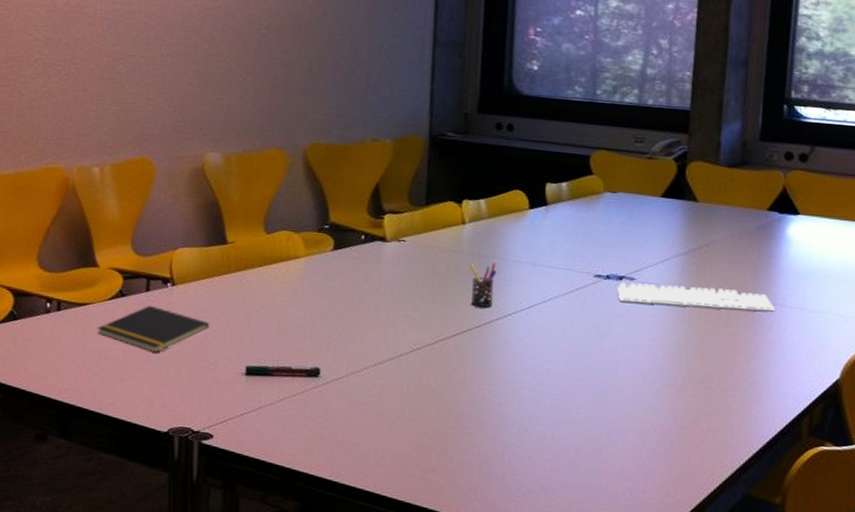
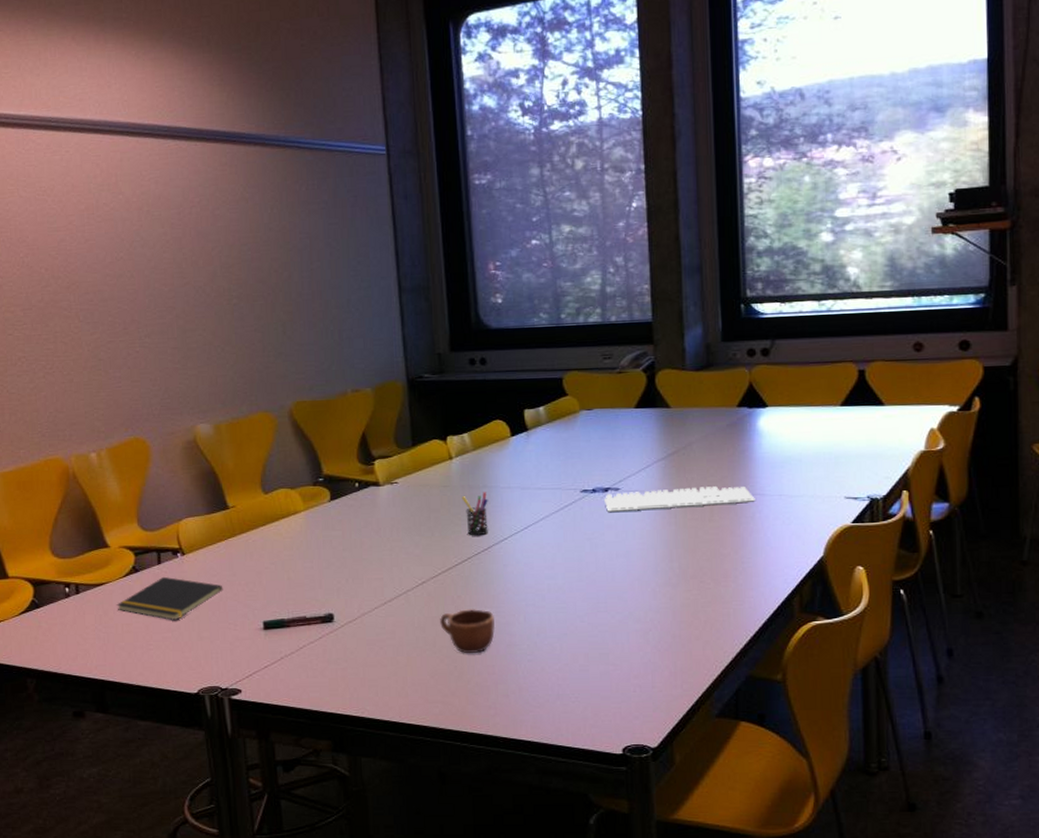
mug: none [430,382,487,432] -> present [440,609,496,654]

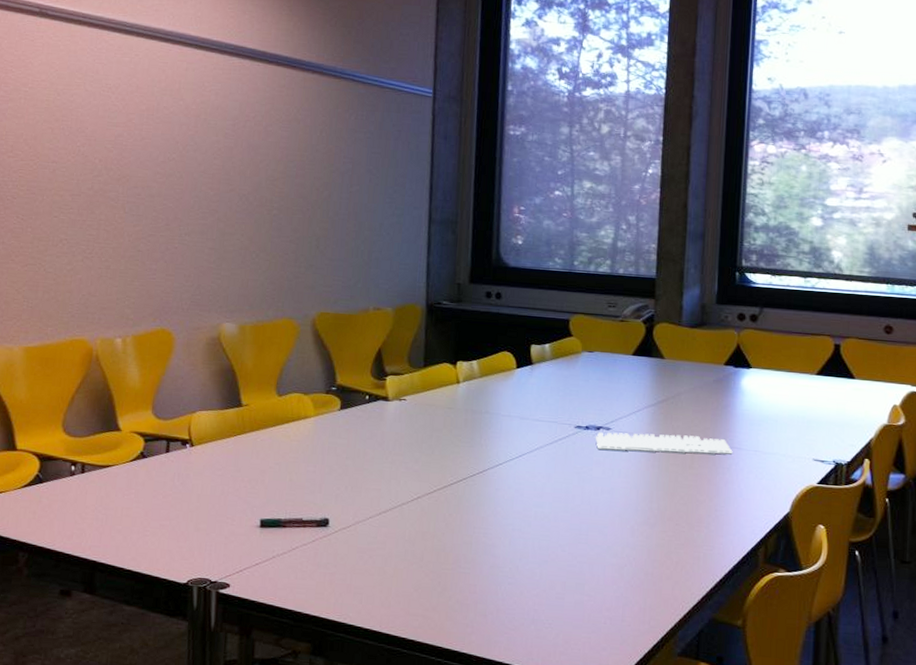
notepad: present [116,576,223,620] -> none [119,465,226,509]
mug: present [440,609,496,654] -> none [429,527,482,572]
pen holder: present [461,492,488,536] -> none [464,417,488,459]

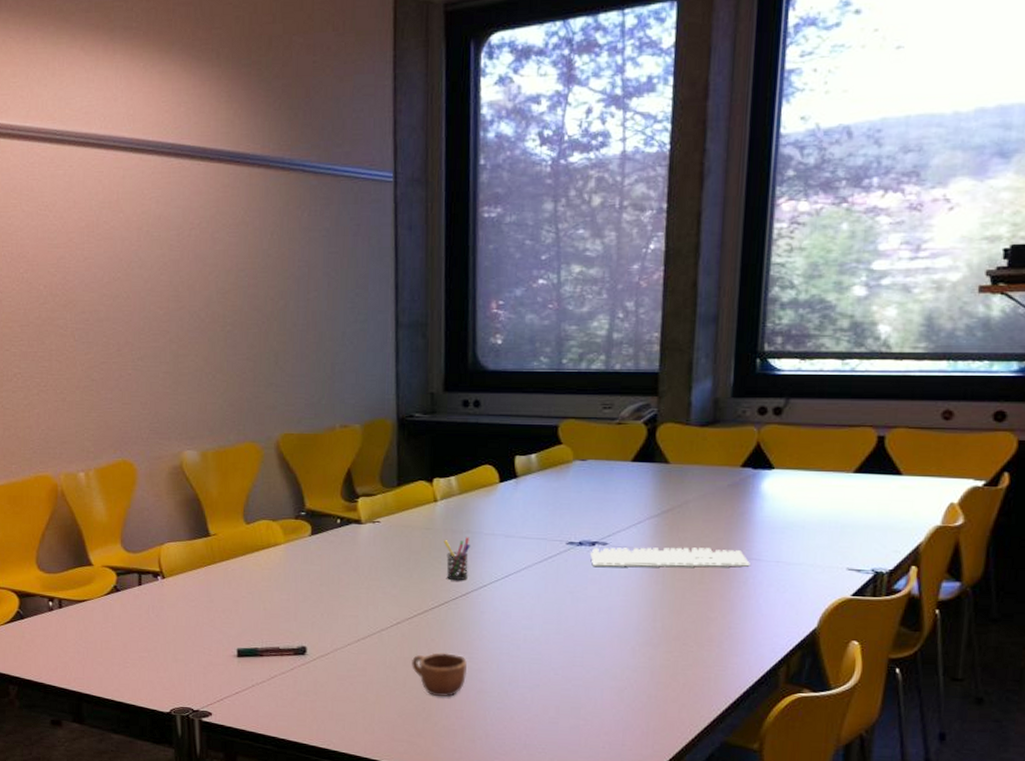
mug: none [429,527,482,572] -> present [412,652,467,698]
pen holder: none [464,417,488,459] -> present [443,537,470,581]

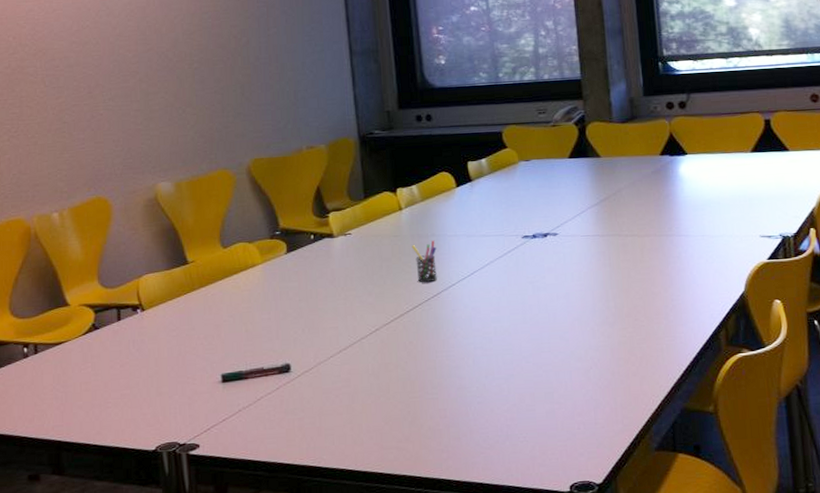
mug: present [412,652,467,698] -> none [393,354,446,399]
keyboard: present [589,547,750,568] -> none [543,229,681,257]

